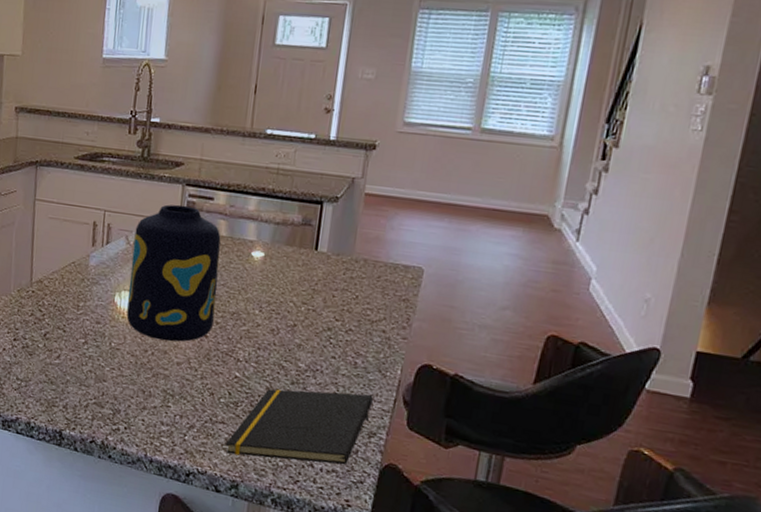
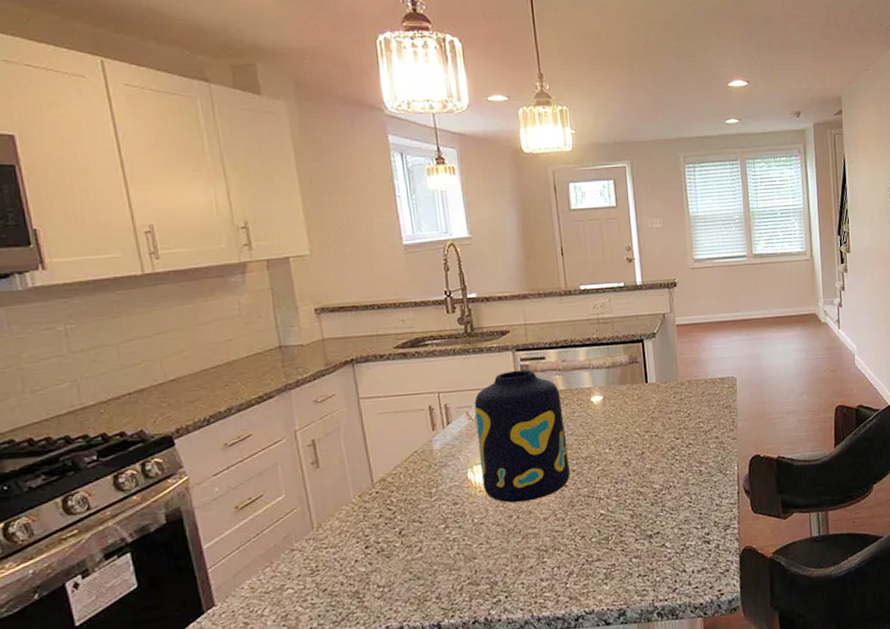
notepad: present [225,389,373,466] -> none [605,493,722,587]

